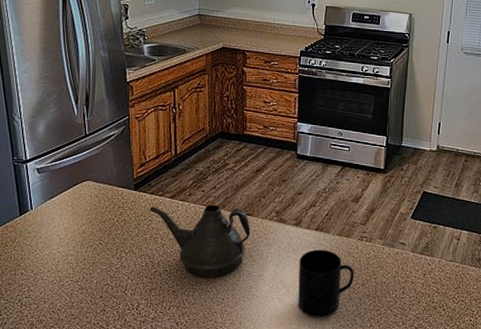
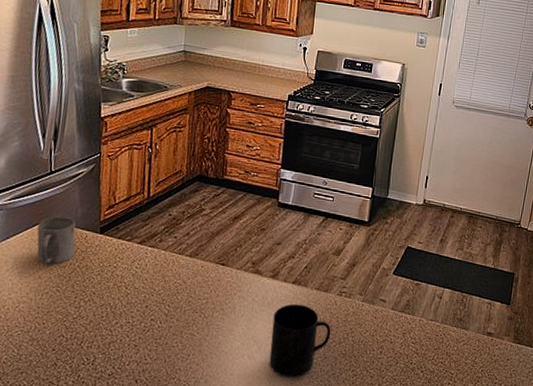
mug: none [77,175,113,219] -> present [37,216,76,264]
teapot: present [149,205,251,278] -> none [115,252,224,332]

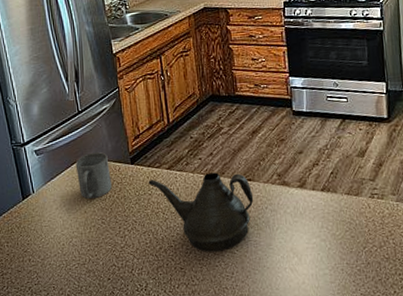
teapot: none [115,252,224,332] -> present [148,172,254,252]
mug: present [269,304,331,378] -> none [308,211,370,288]

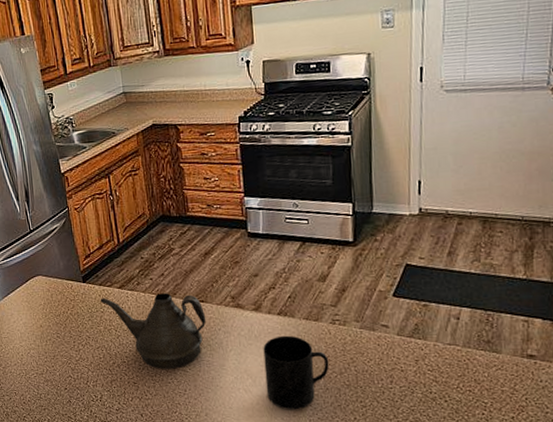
mug: present [75,151,112,199] -> none [29,269,65,314]
mug: none [308,211,370,288] -> present [263,335,329,410]

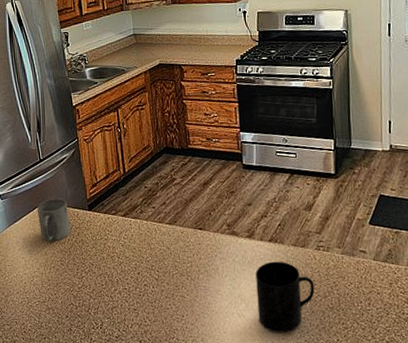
mug: none [29,269,65,314] -> present [37,198,70,241]
teapot: present [100,293,207,369] -> none [104,221,204,295]

